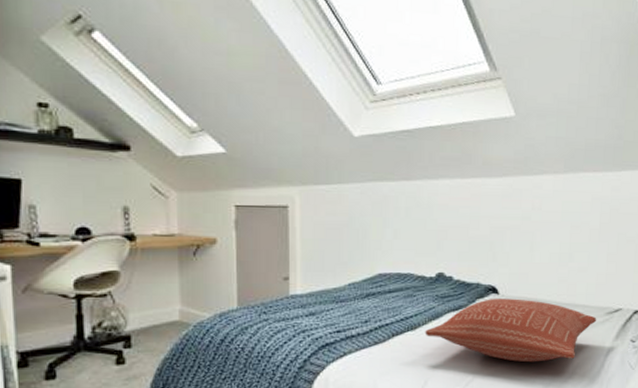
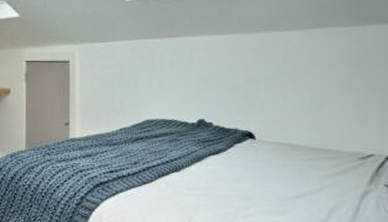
pillow: present [425,298,597,363] -> none [188,143,350,205]

